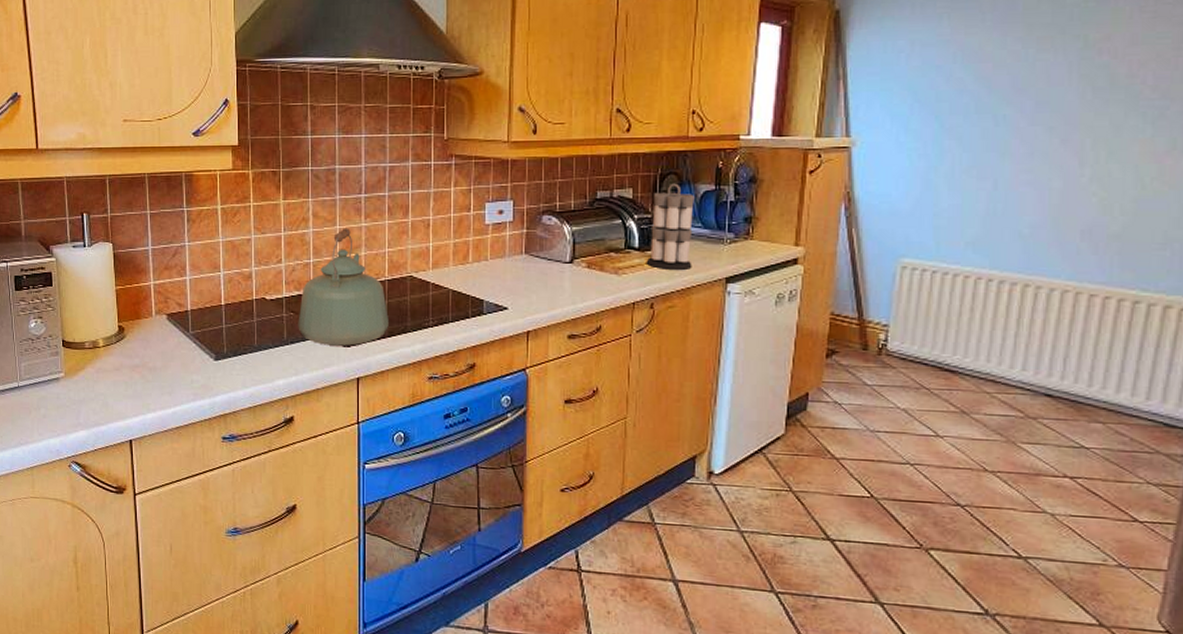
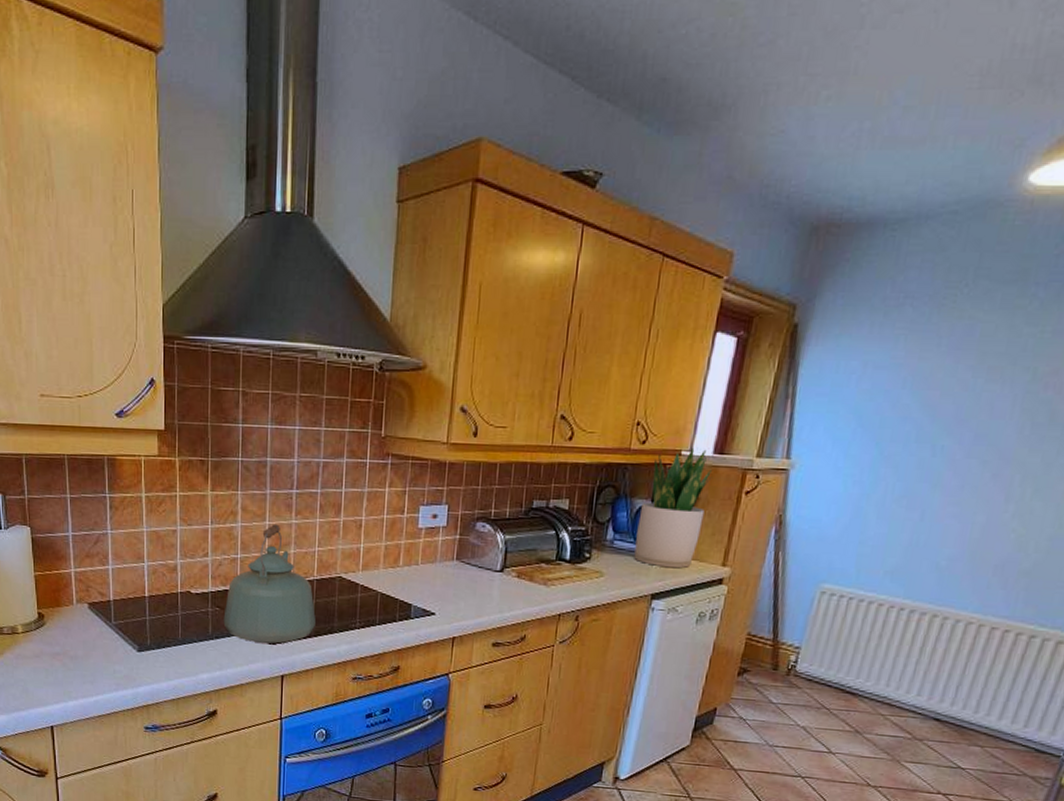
spice rack: present [646,183,695,269] -> none [575,496,630,584]
planter: none [704,131,772,251] -> present [634,447,712,569]

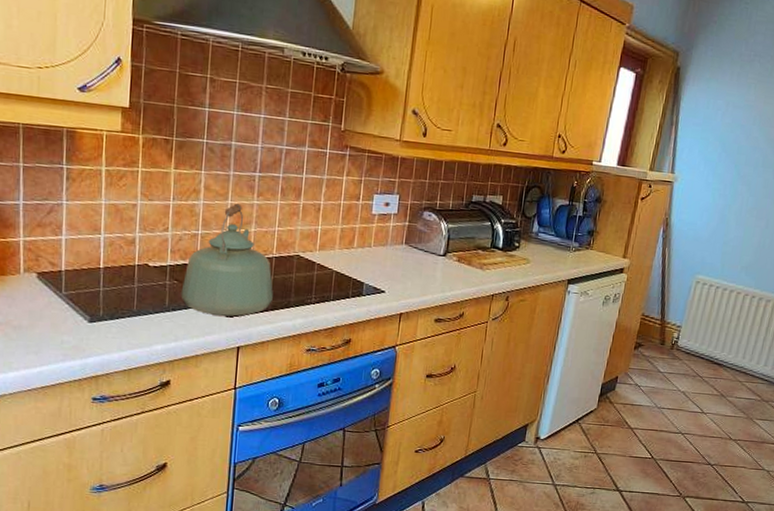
planter: present [634,447,712,569] -> none [554,159,616,259]

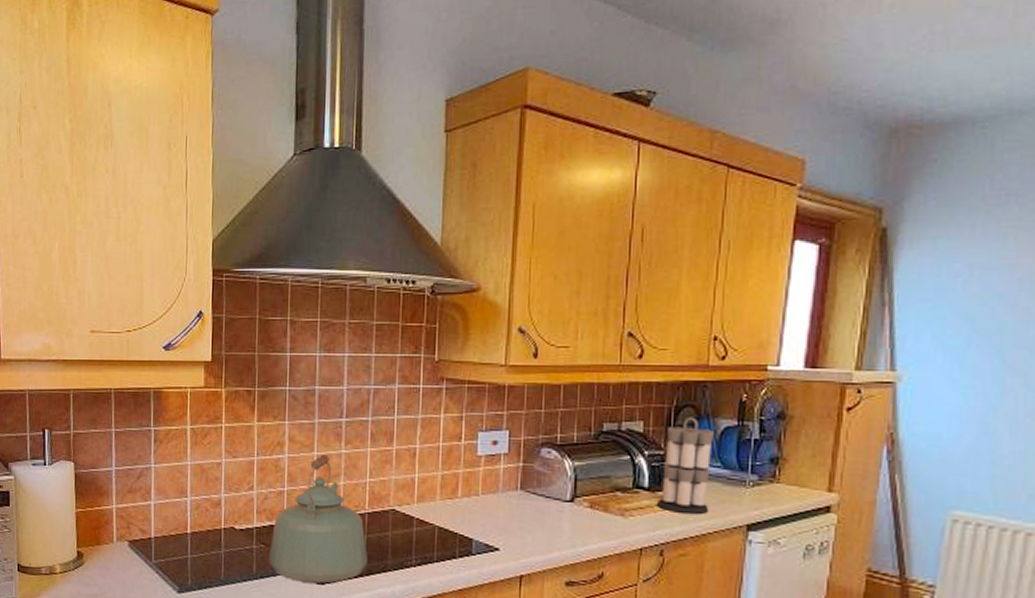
spice rack: none [506,195,552,270] -> present [656,417,714,514]

